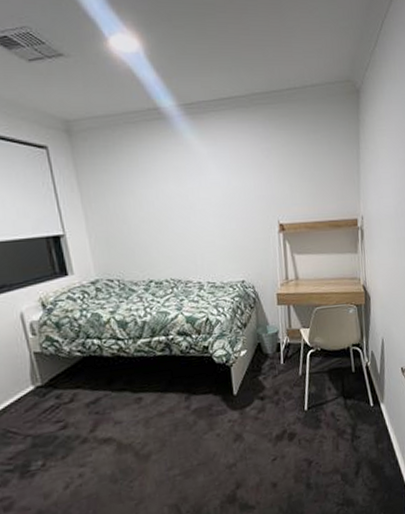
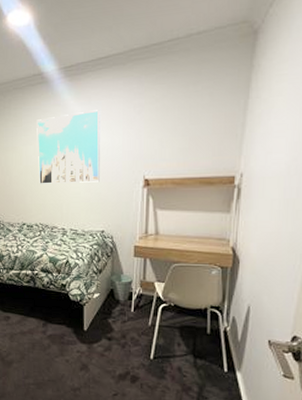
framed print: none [156,152,235,233] -> present [37,110,100,184]

